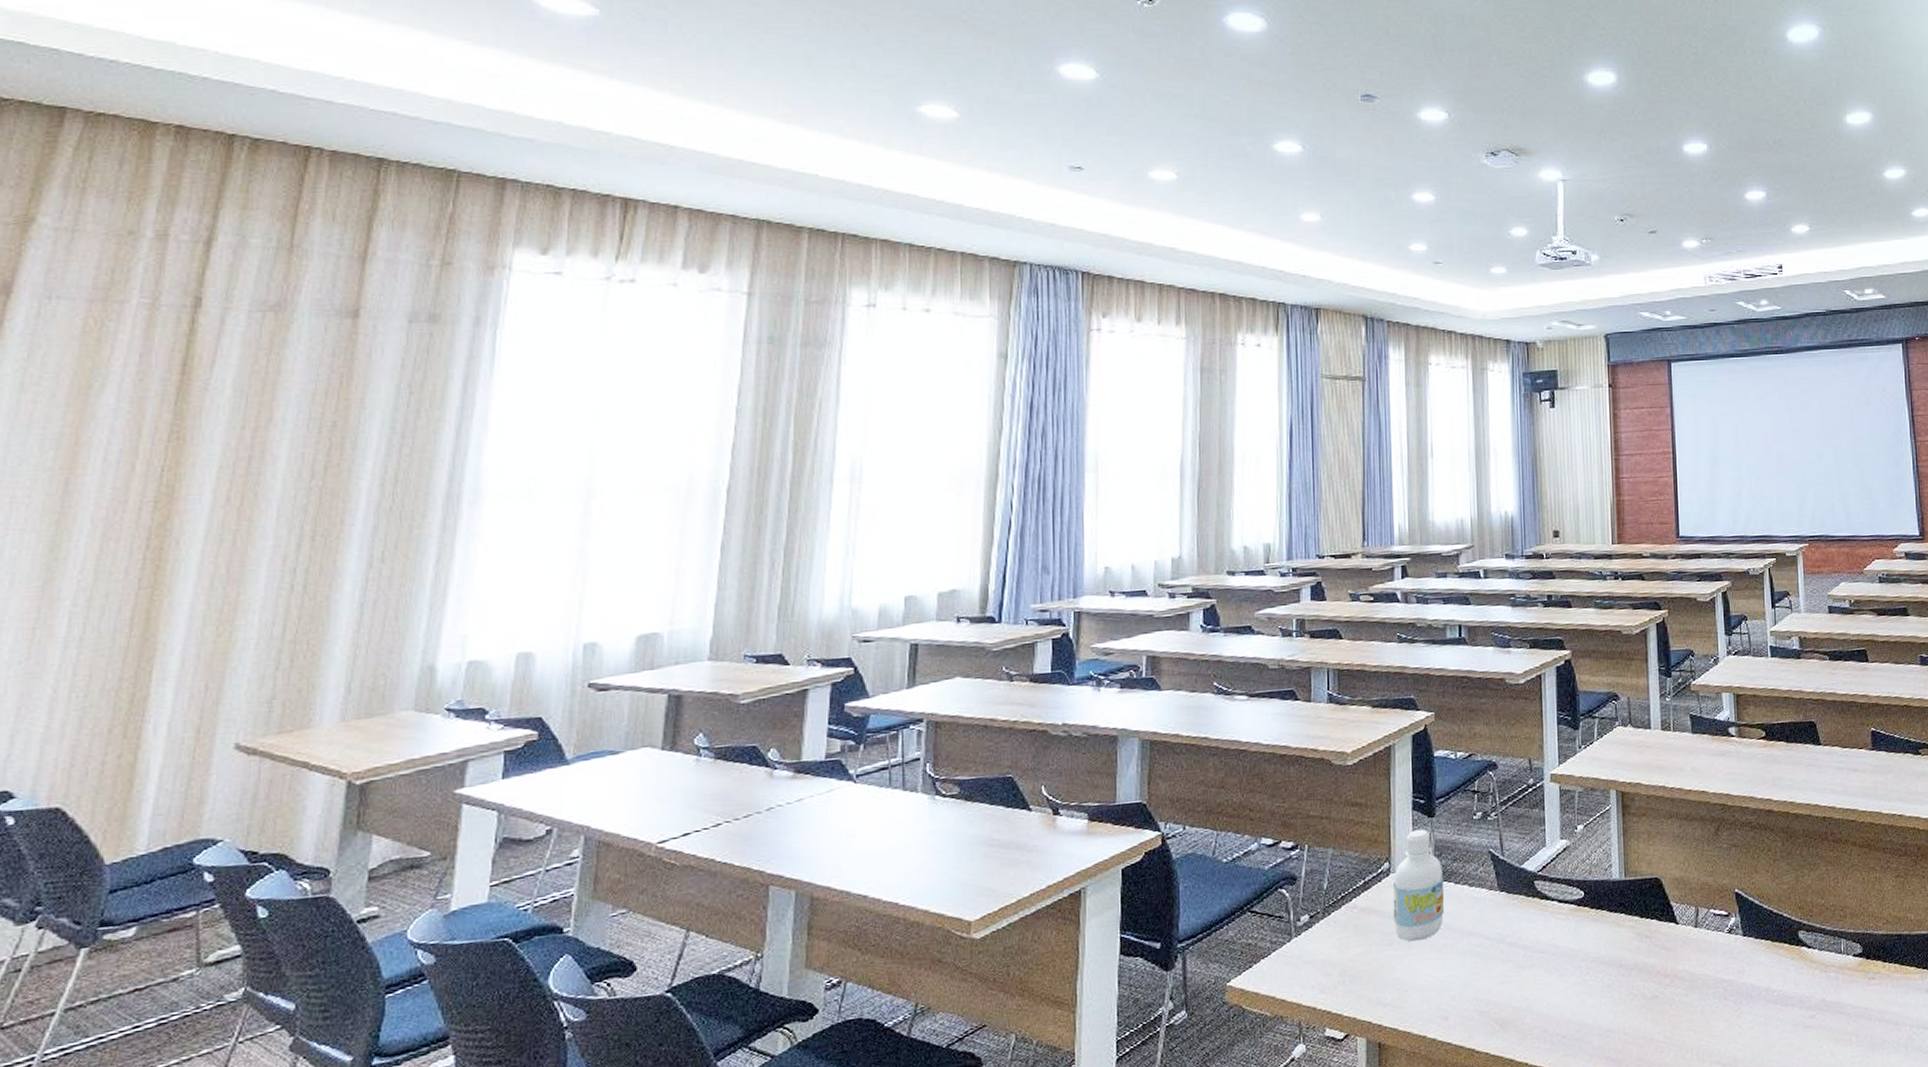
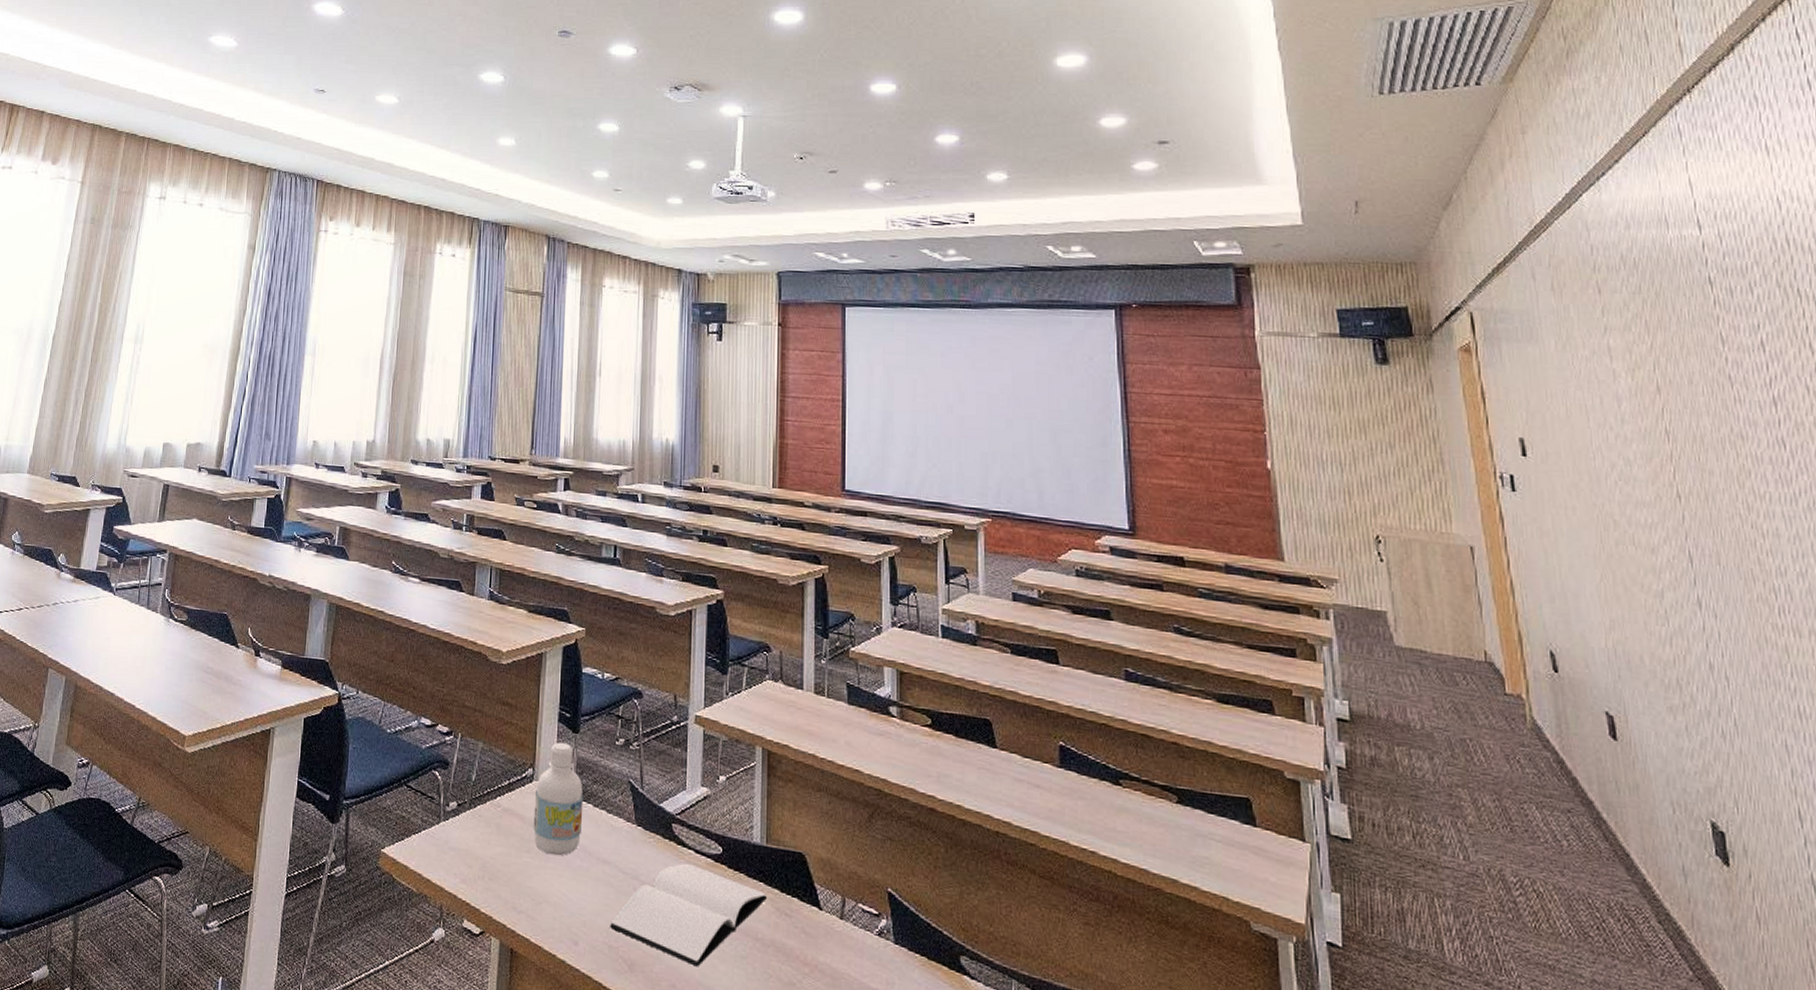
book: none [1479,914,1628,1008] -> present [610,863,767,967]

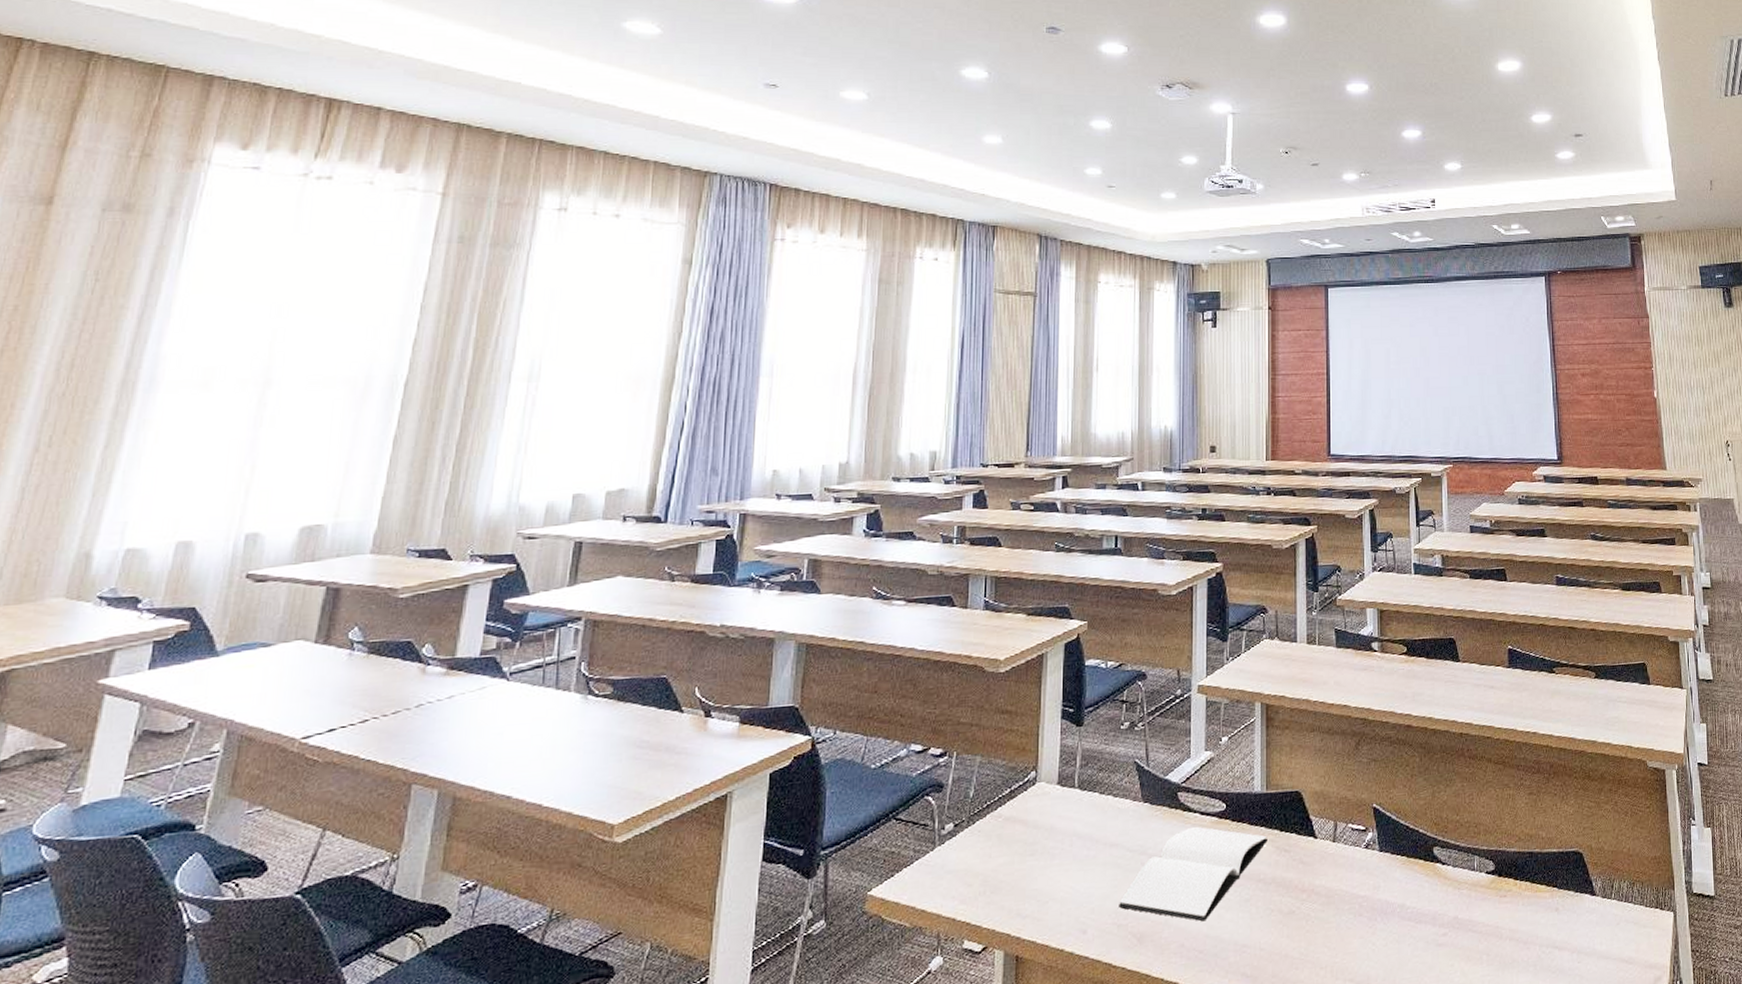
bottle: present [533,742,584,856] -> none [1037,738,1089,853]

